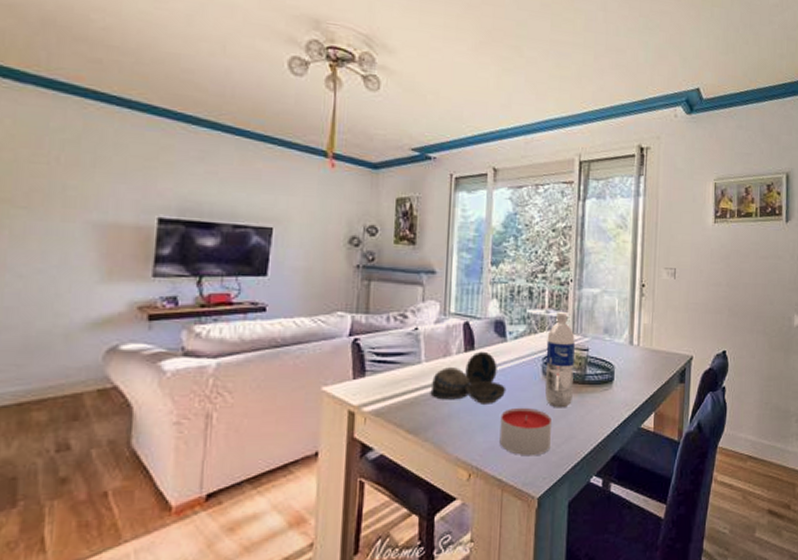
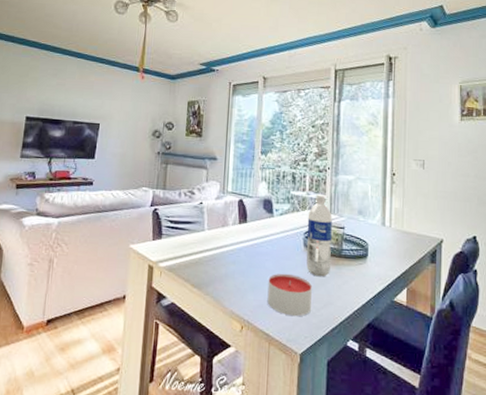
decorative bowl: present [430,351,507,404] -> none [211,224,273,269]

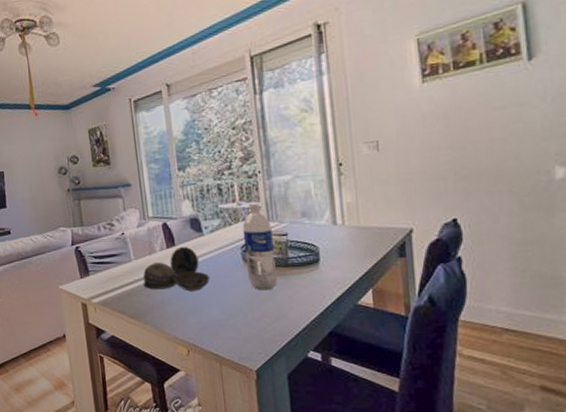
decorative bowl: none [211,224,273,269] -> present [143,246,211,292]
candle: present [267,273,312,317] -> none [208,291,261,334]

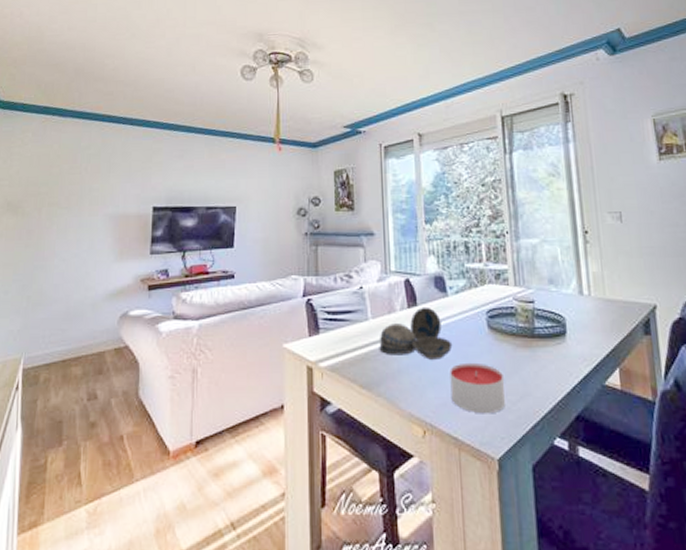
candle: none [208,291,261,334] -> present [450,362,505,414]
water bottle: present [242,202,277,291] -> none [488,265,523,363]

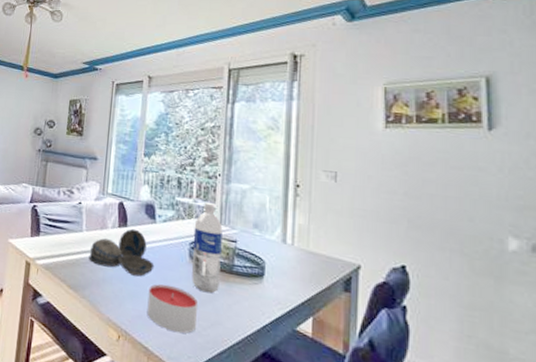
water bottle: none [488,265,523,363] -> present [192,202,223,294]

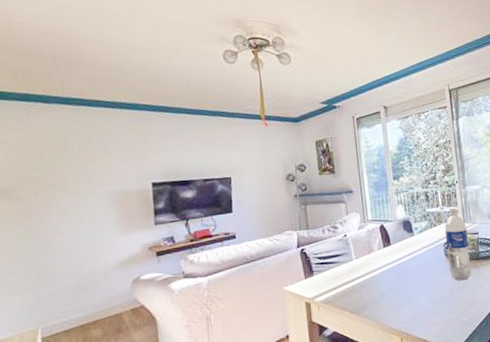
decorative bowl: present [89,228,155,277] -> none [363,245,420,286]
candle: present [147,284,198,334] -> none [418,283,460,320]

